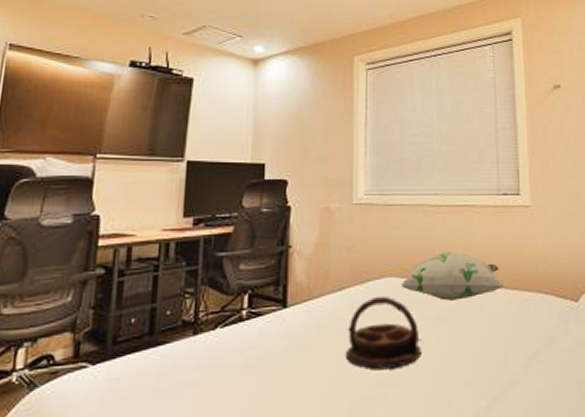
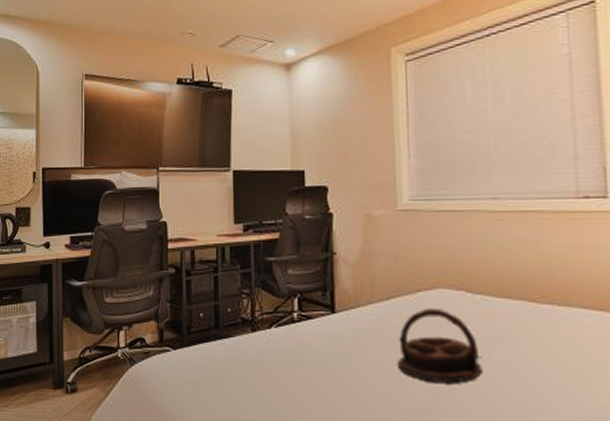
decorative pillow: present [401,252,506,301] -> none [456,264,589,318]

